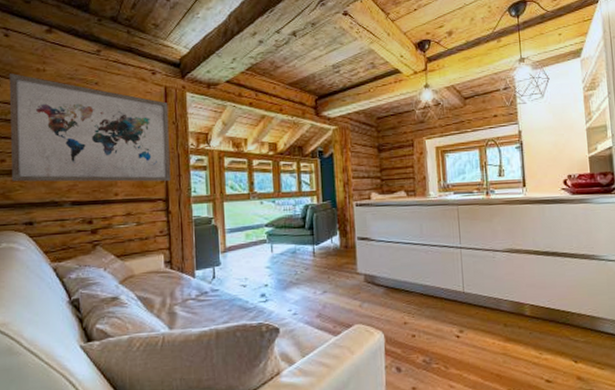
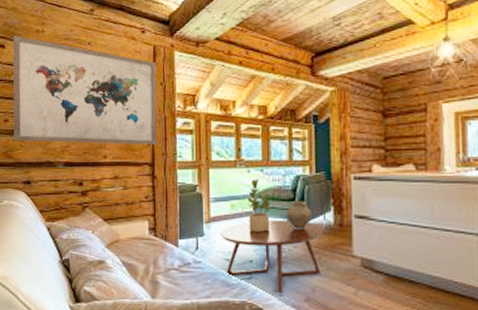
coffee table: none [236,245,332,312] -> present [220,220,324,293]
potted plant: none [261,209,287,258] -> present [247,178,275,232]
ceramic pot: none [297,227,321,254] -> present [286,201,312,231]

